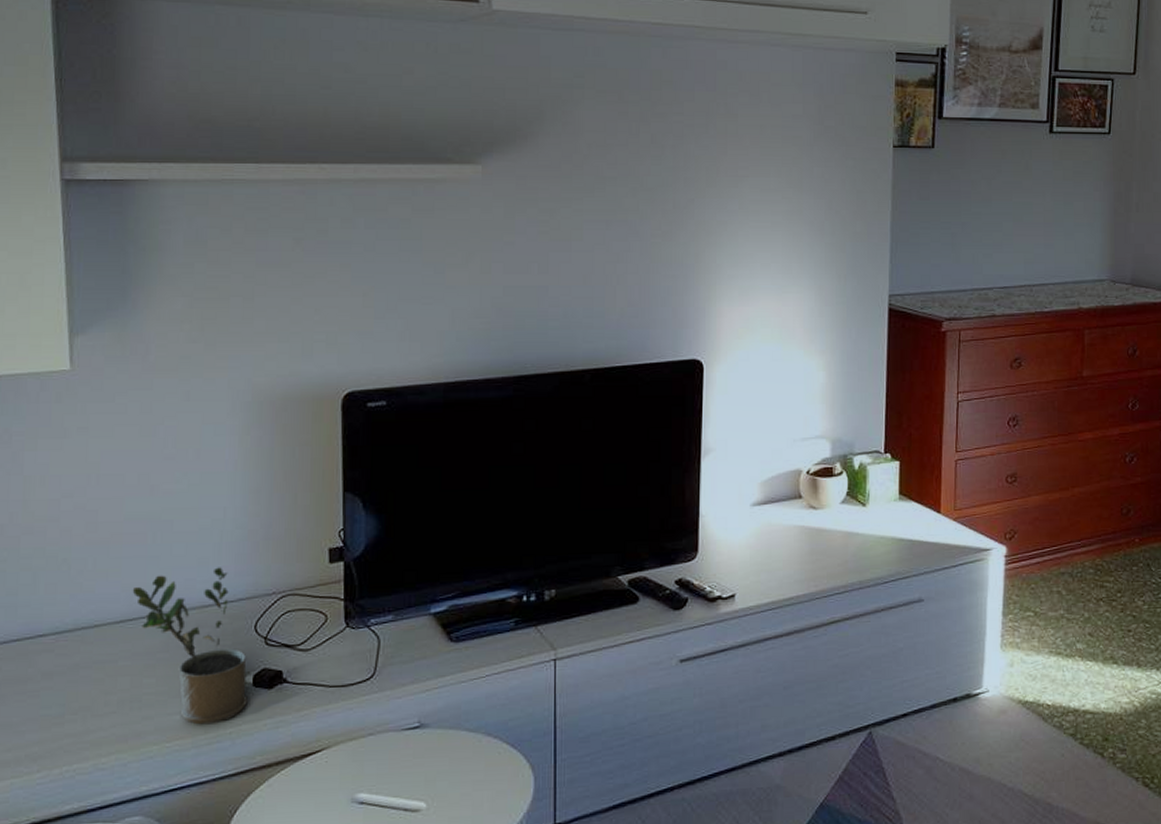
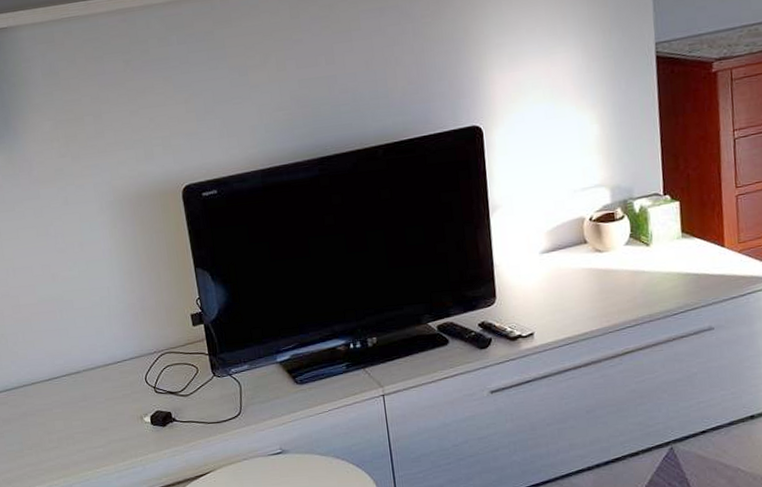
potted plant: present [132,567,247,725] -> none [53,334,149,455]

